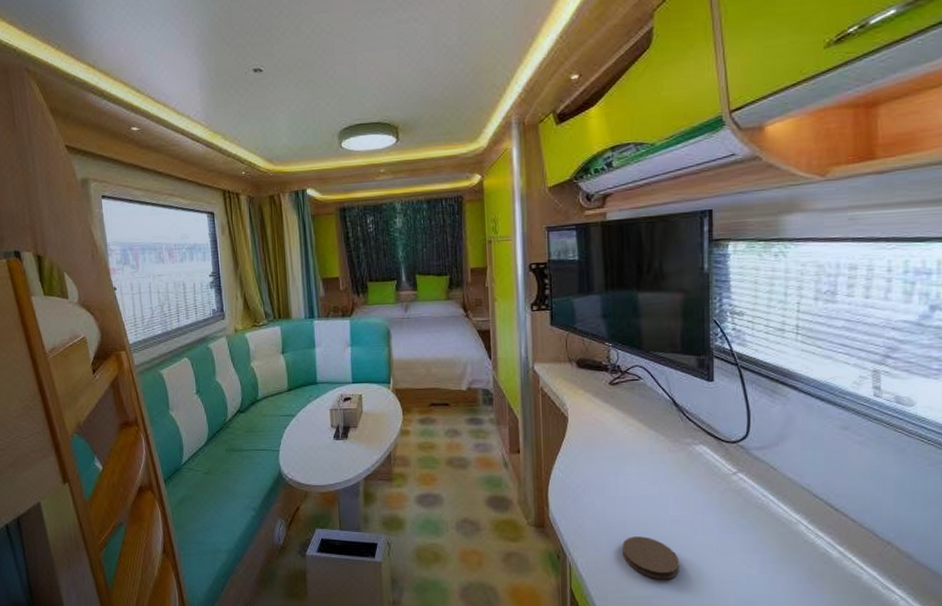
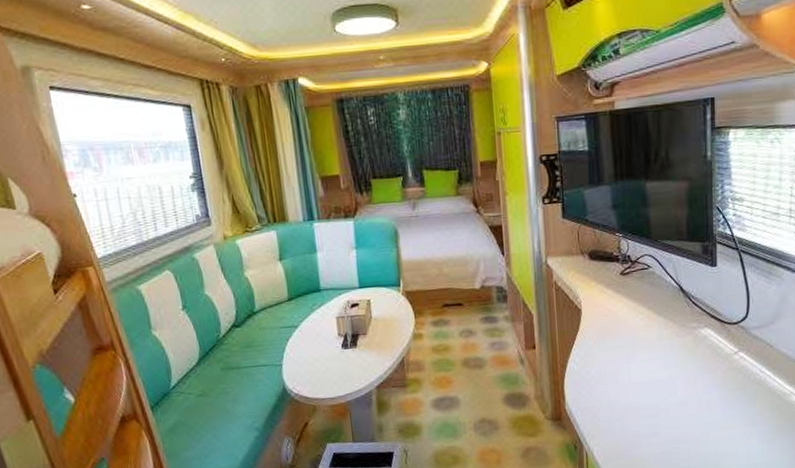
coaster: present [622,536,680,580] -> none [635,419,688,459]

